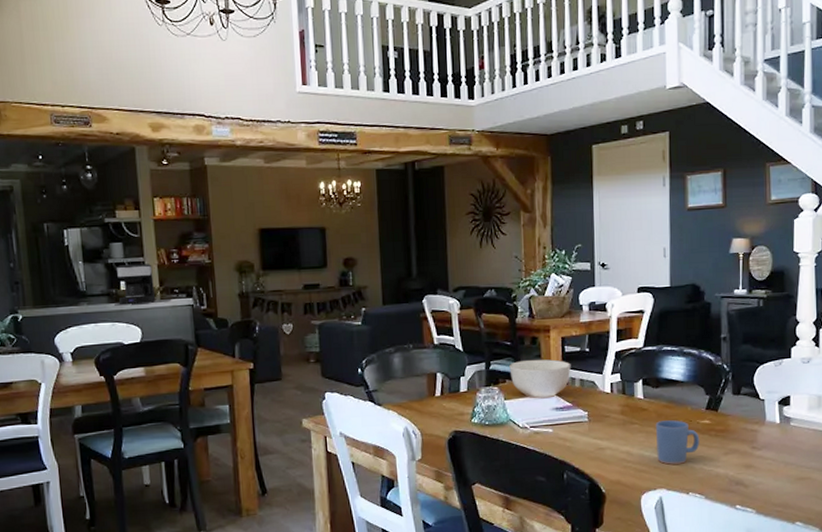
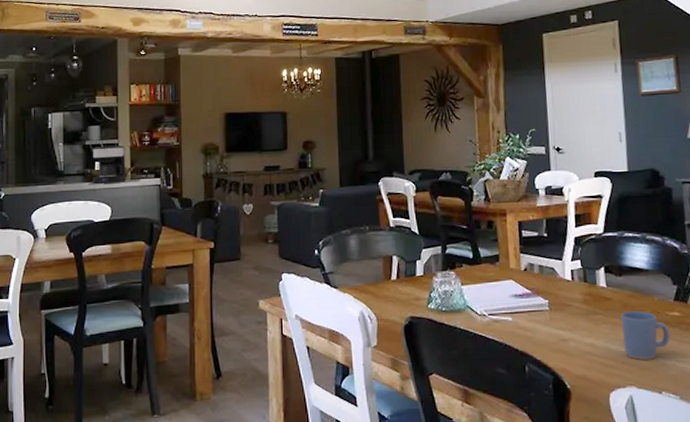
bowl: present [509,359,571,399] -> none [466,243,529,285]

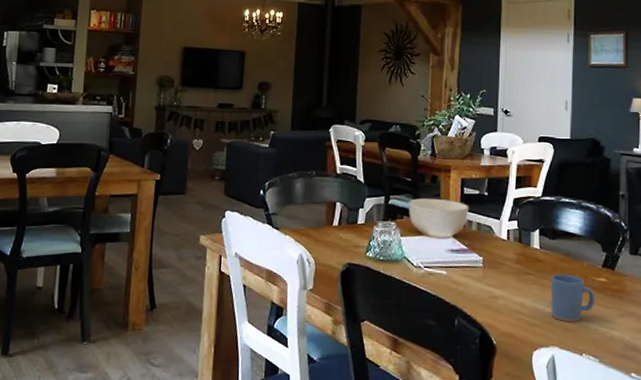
coffee maker: present [88,145,141,185] -> none [39,69,93,108]
bowl: none [466,243,529,285] -> present [408,197,469,239]

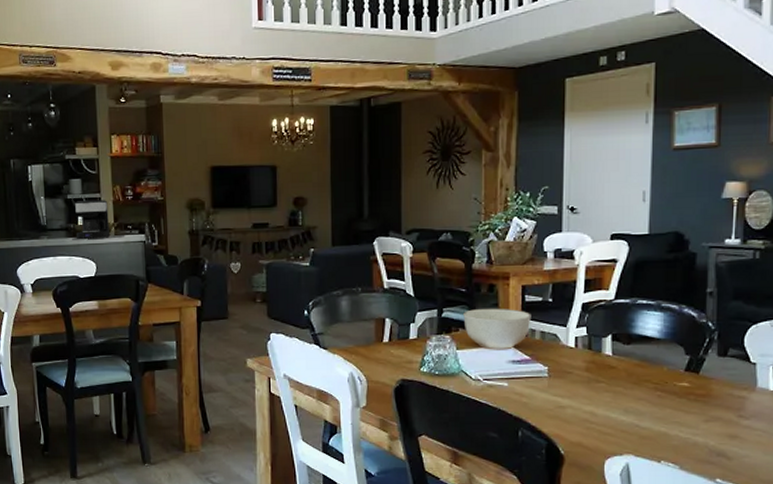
coffee maker: none [39,69,93,108] -> present [72,200,125,240]
mug: present [550,274,595,322] -> none [624,381,676,429]

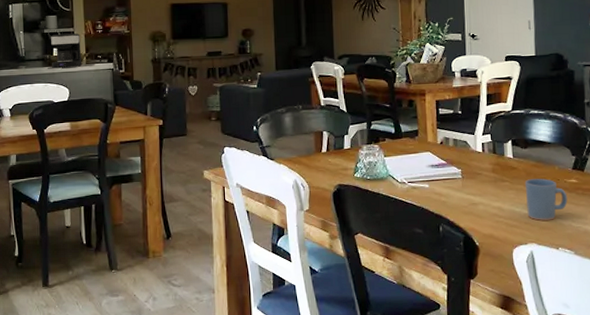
bowl: present [463,308,531,350] -> none [389,120,445,157]
mug: none [624,381,676,429] -> present [524,179,568,221]

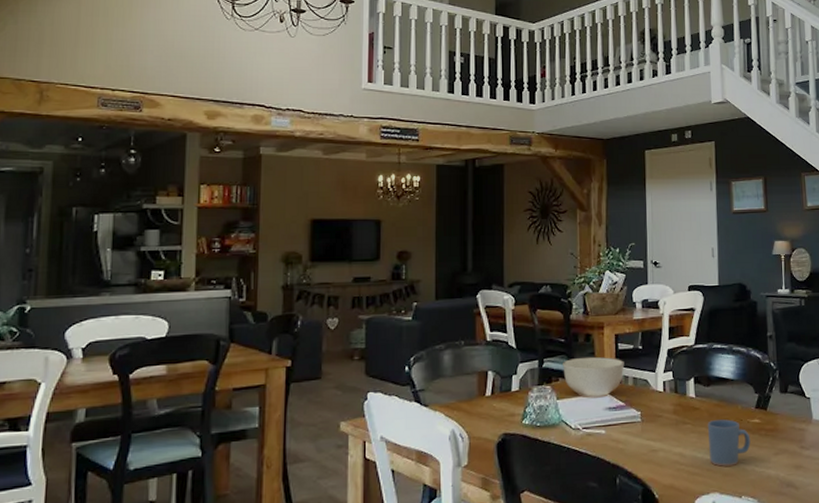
coffee maker: present [48,33,96,69] -> none [141,253,208,297]
bowl: none [389,120,445,157] -> present [563,356,624,399]

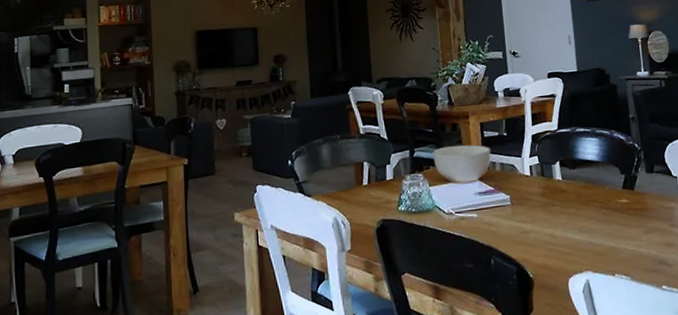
coffee maker: none [141,253,208,297] -> present [58,67,112,108]
mug: present [707,419,751,467] -> none [575,200,620,246]

